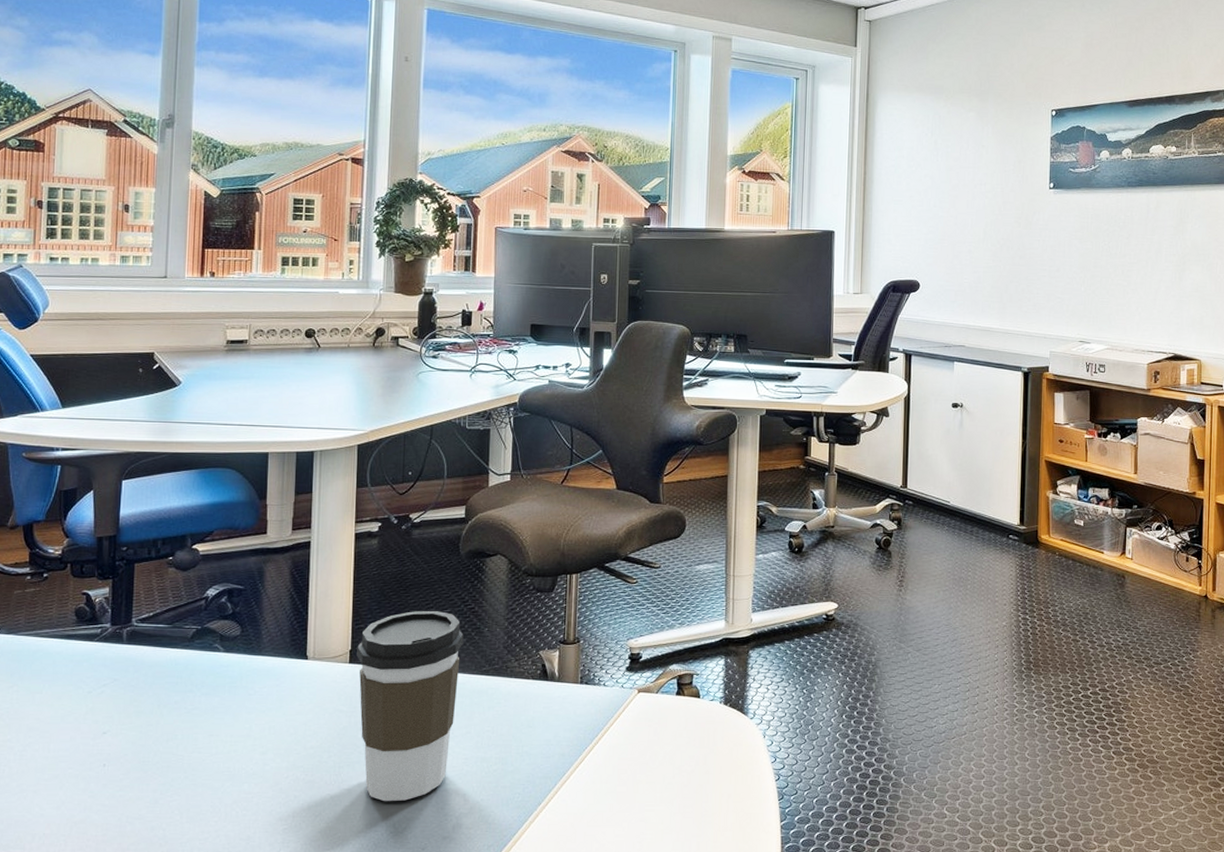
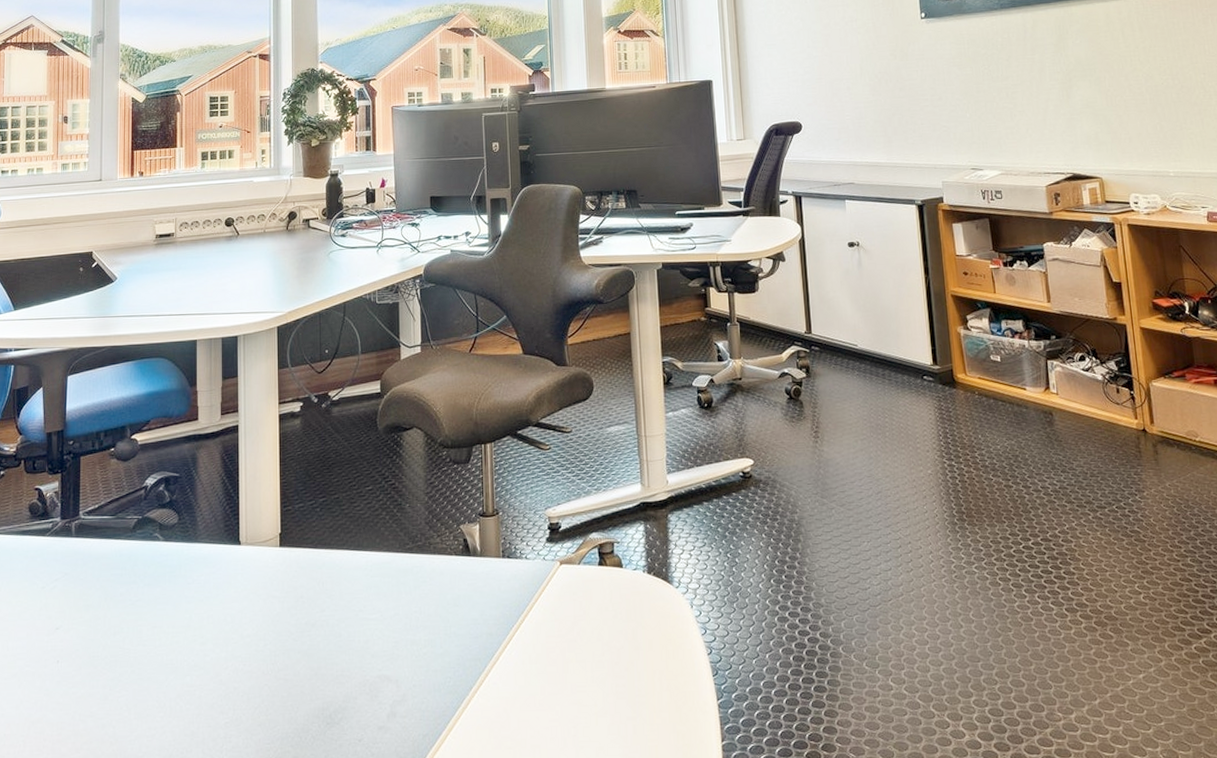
coffee cup: present [357,610,464,802] -> none [286,488,387,691]

